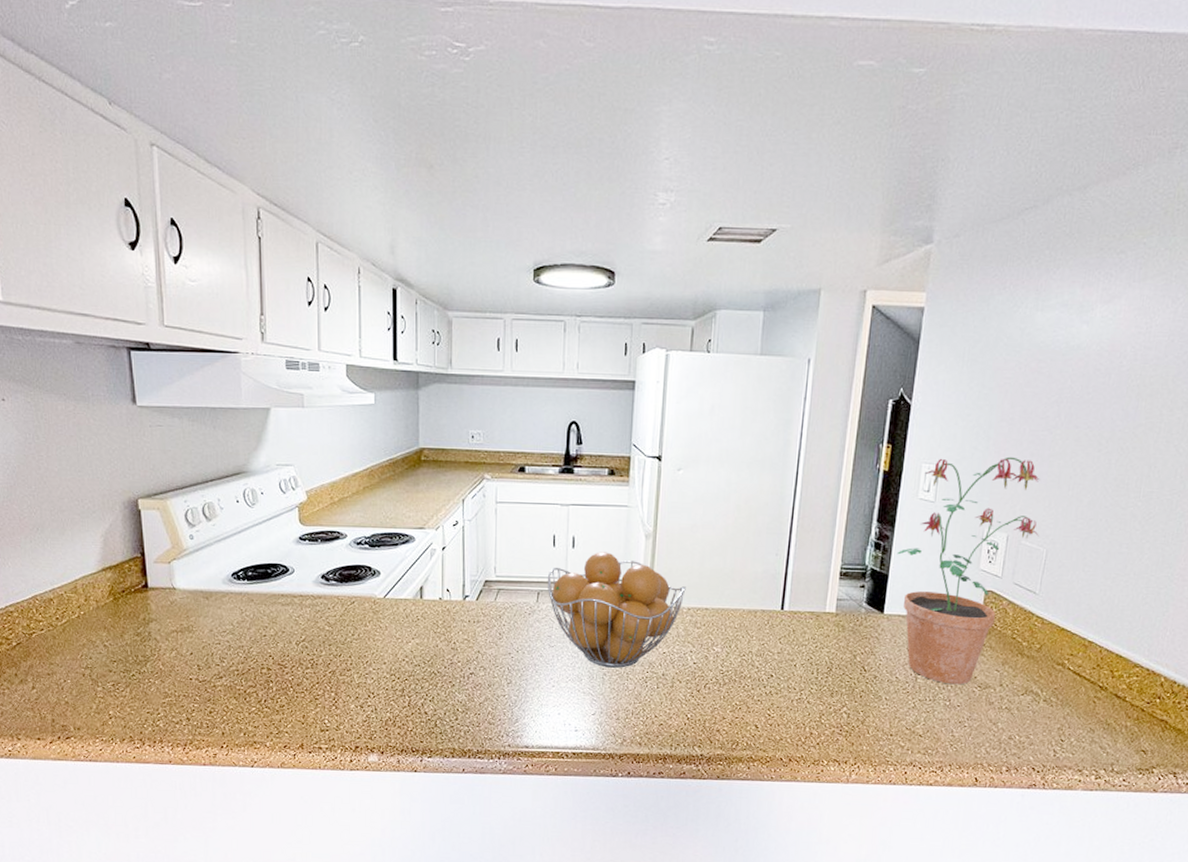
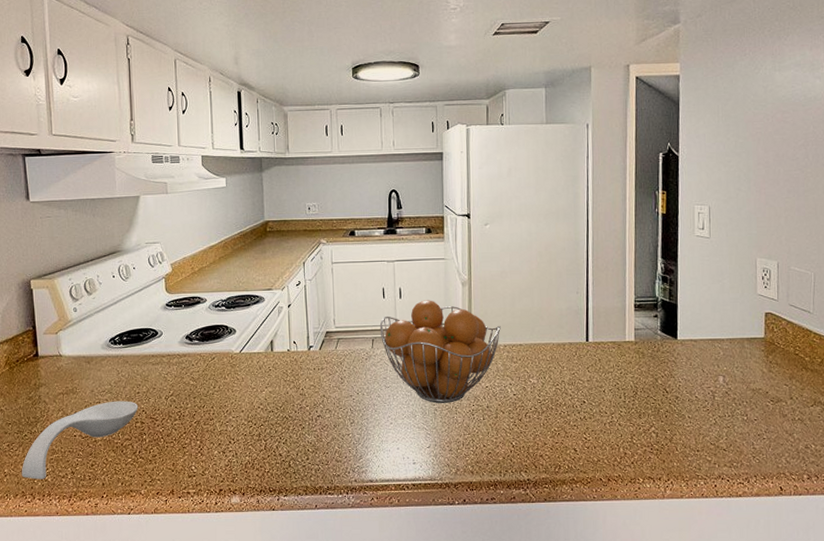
spoon rest: none [128,643,265,725] -> present [21,400,139,480]
potted plant: present [897,456,1040,685] -> none [682,194,806,400]

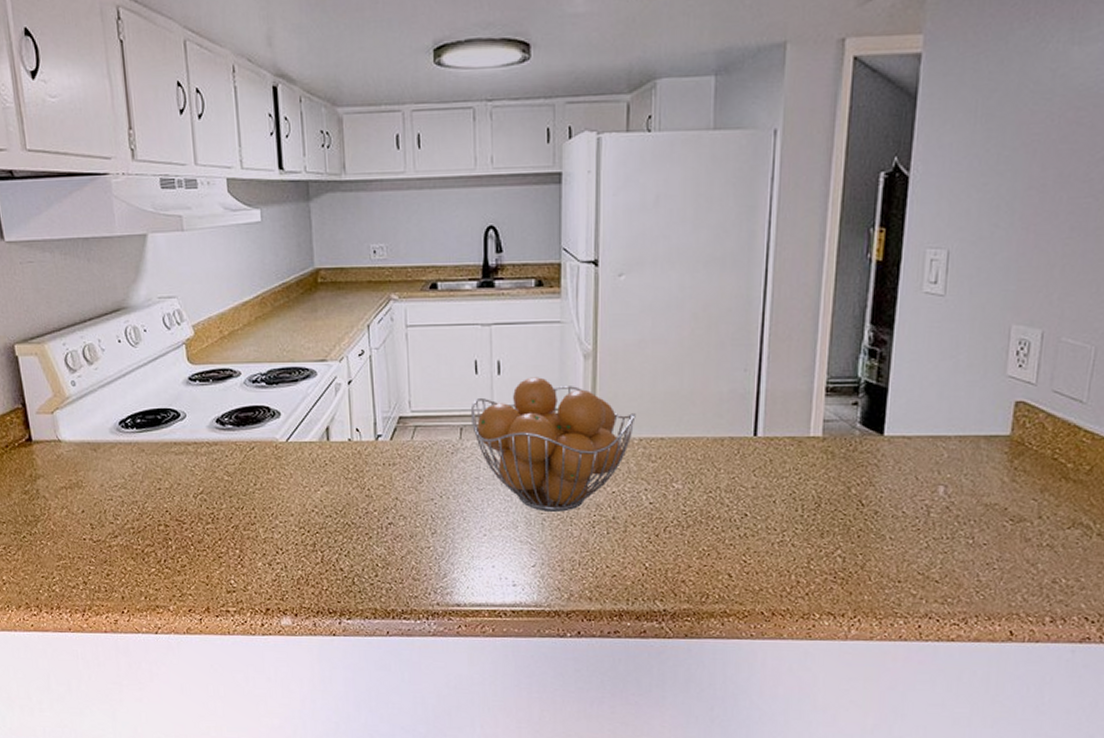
spoon rest: present [21,400,139,480] -> none [23,498,161,590]

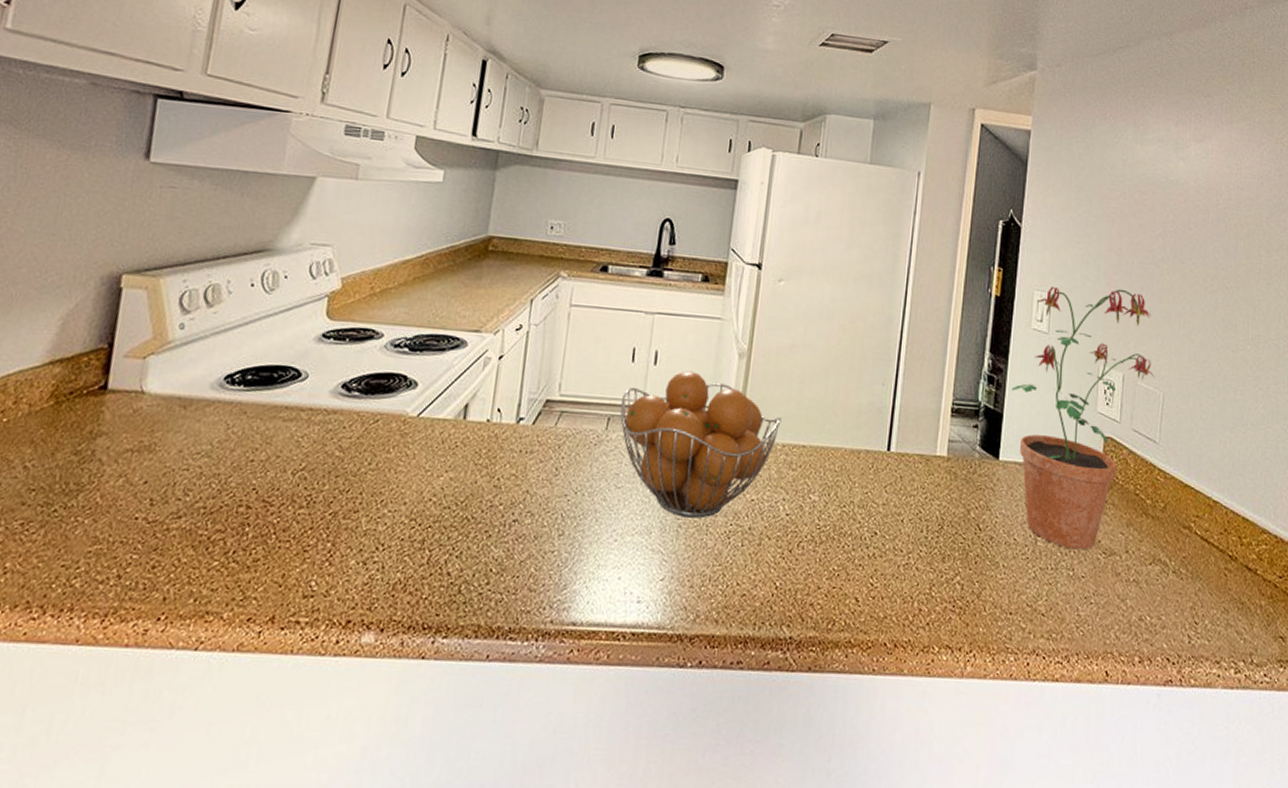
potted plant: none [897,233,1085,519] -> present [1011,286,1155,551]

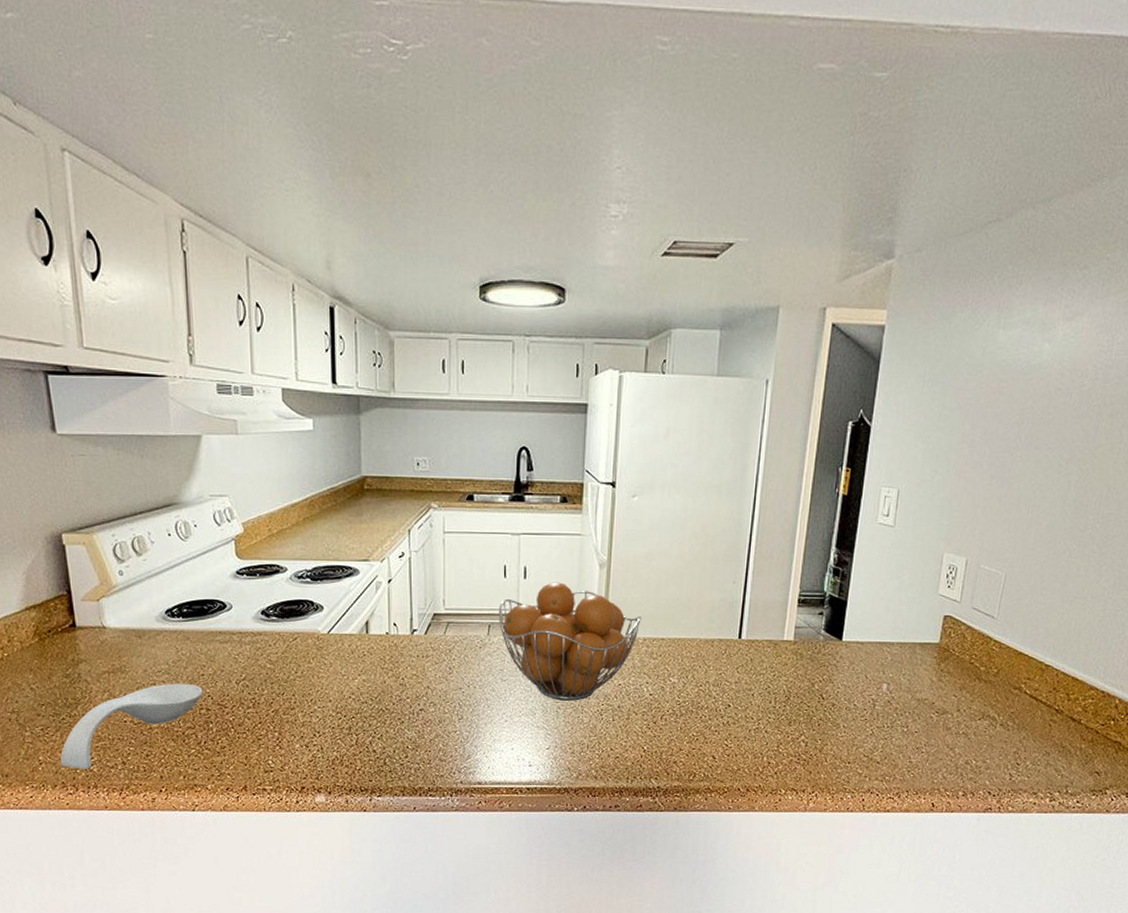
spoon rest: none [32,469,248,584] -> present [60,683,203,770]
potted plant: present [1011,286,1155,551] -> none [855,479,1000,711]

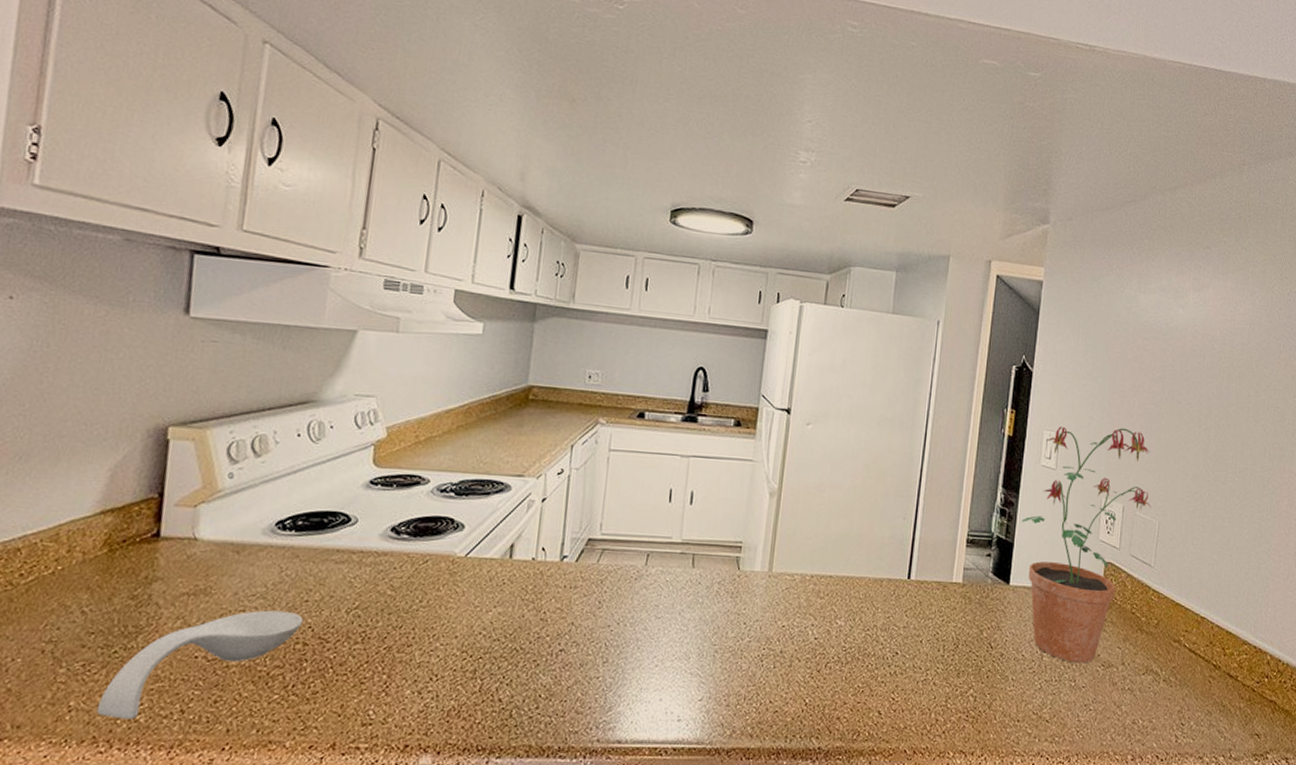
fruit basket: present [498,582,642,701] -> none [658,509,810,644]
potted plant: none [855,479,1000,711] -> present [1021,426,1152,664]

